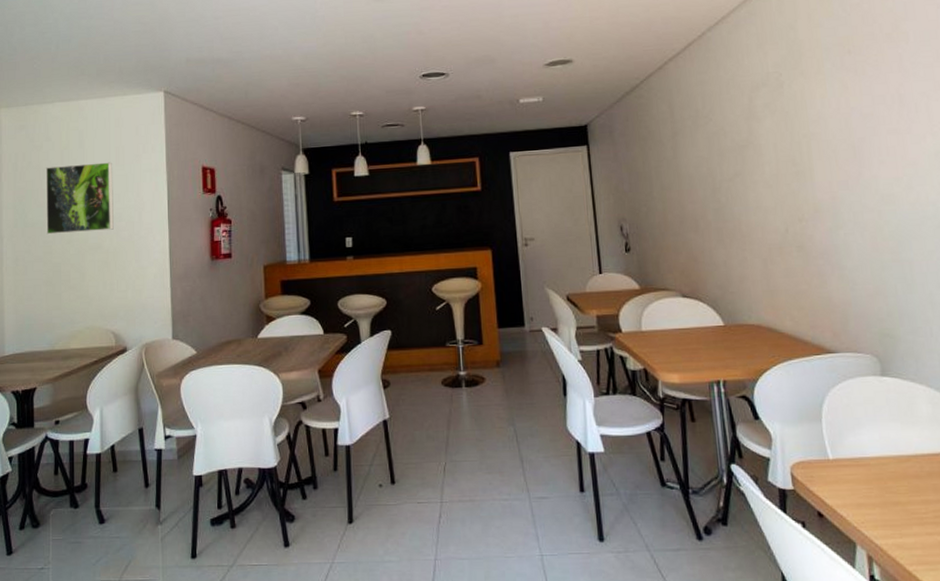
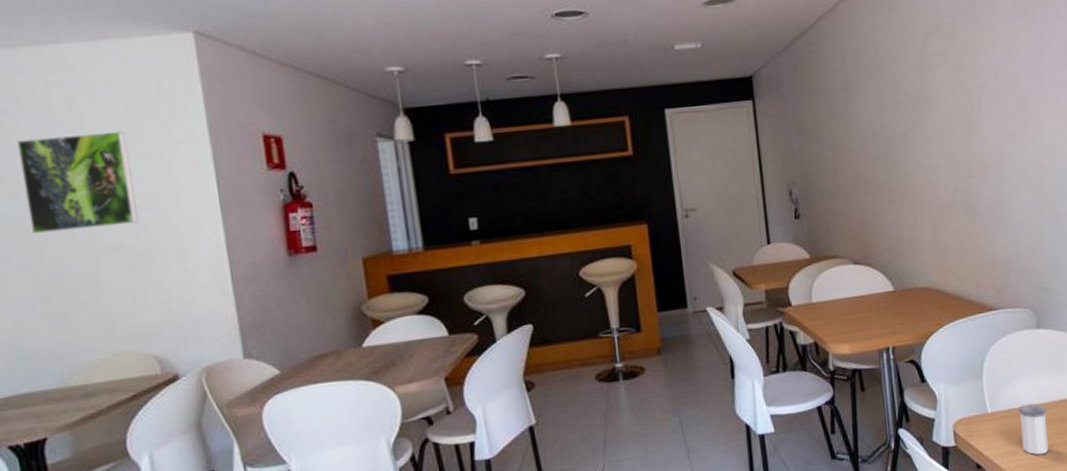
salt shaker: none [864,455,902,512] -> present [1019,404,1049,455]

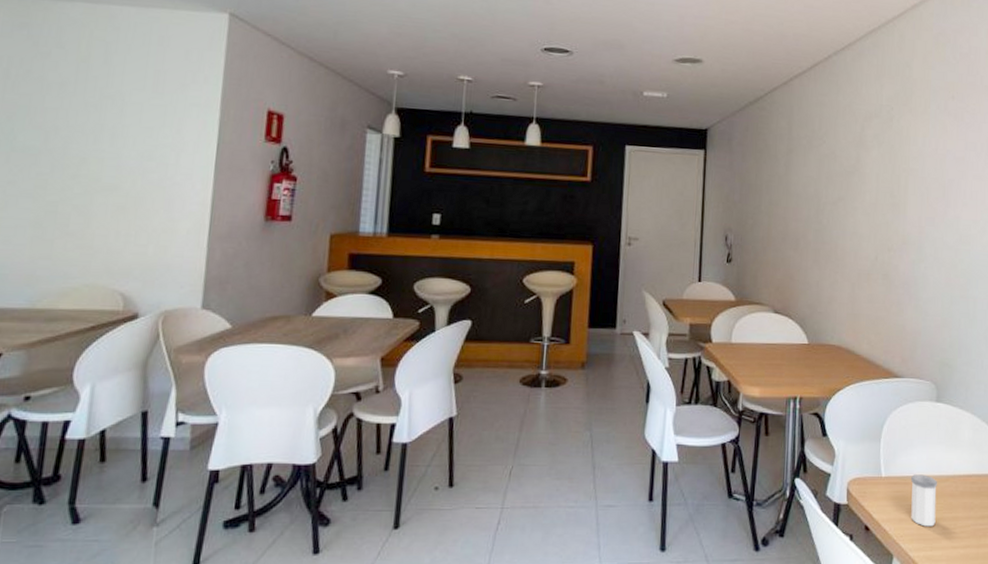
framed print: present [16,131,139,234] -> none [42,81,148,170]

